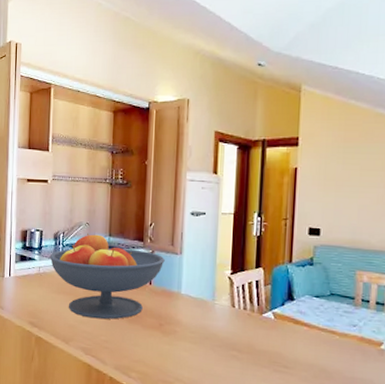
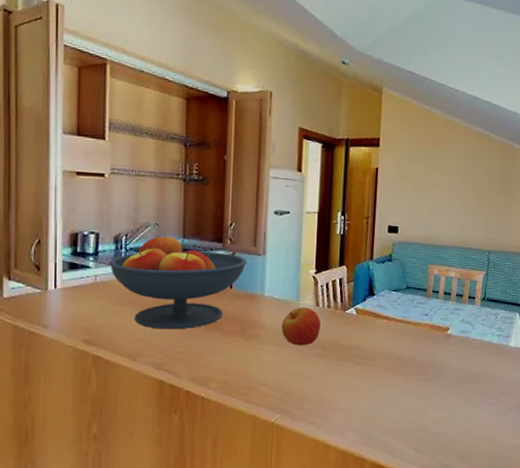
apple: none [197,307,236,346] -> present [282,307,321,346]

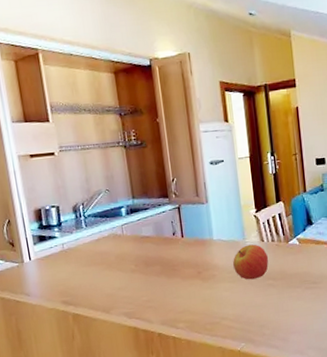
fruit bowl: present [109,234,247,330] -> none [72,199,193,283]

